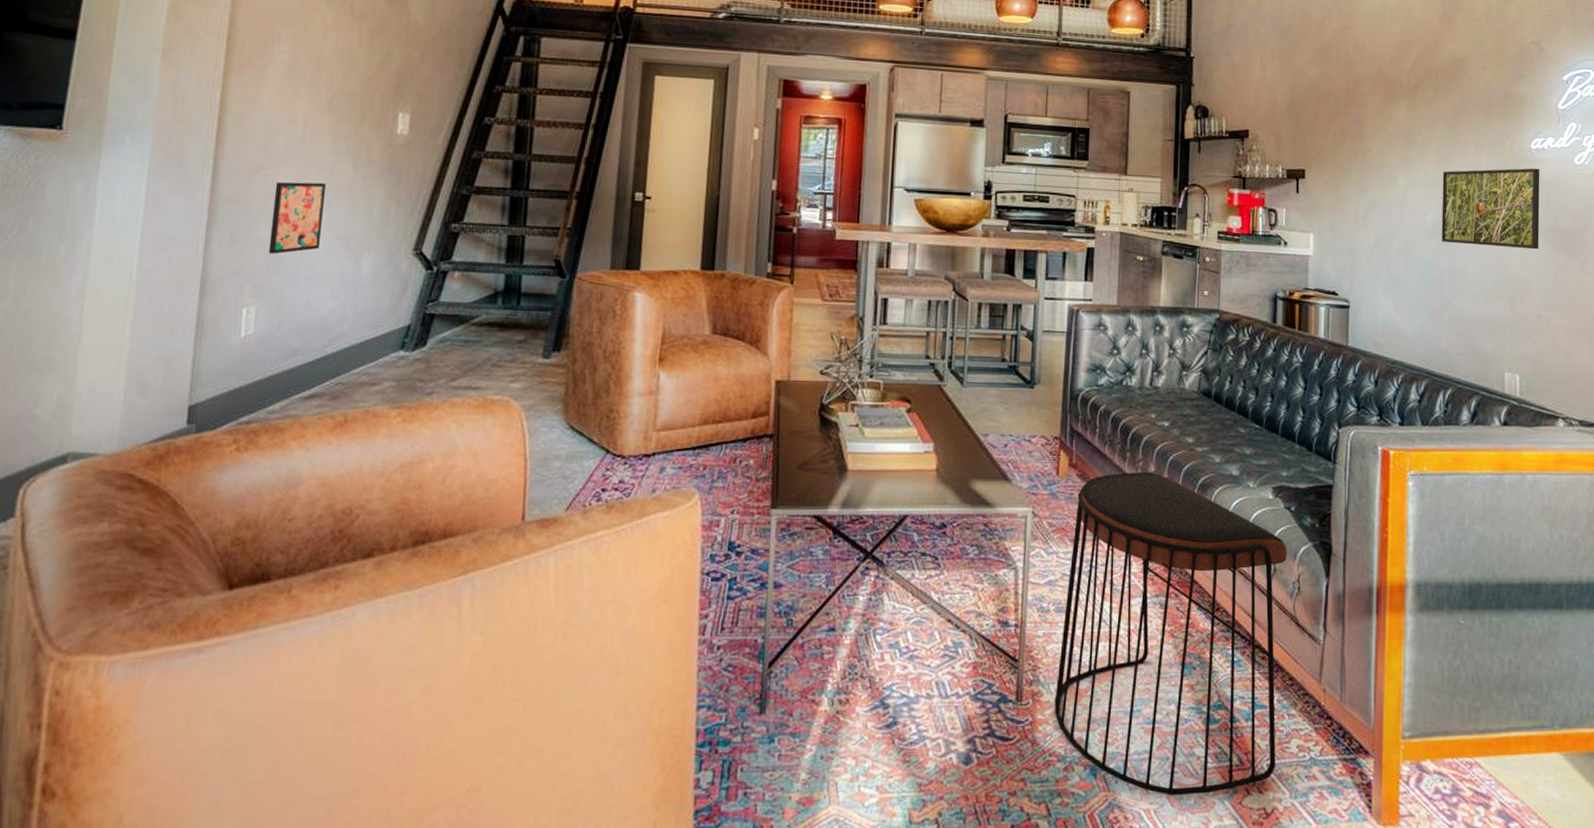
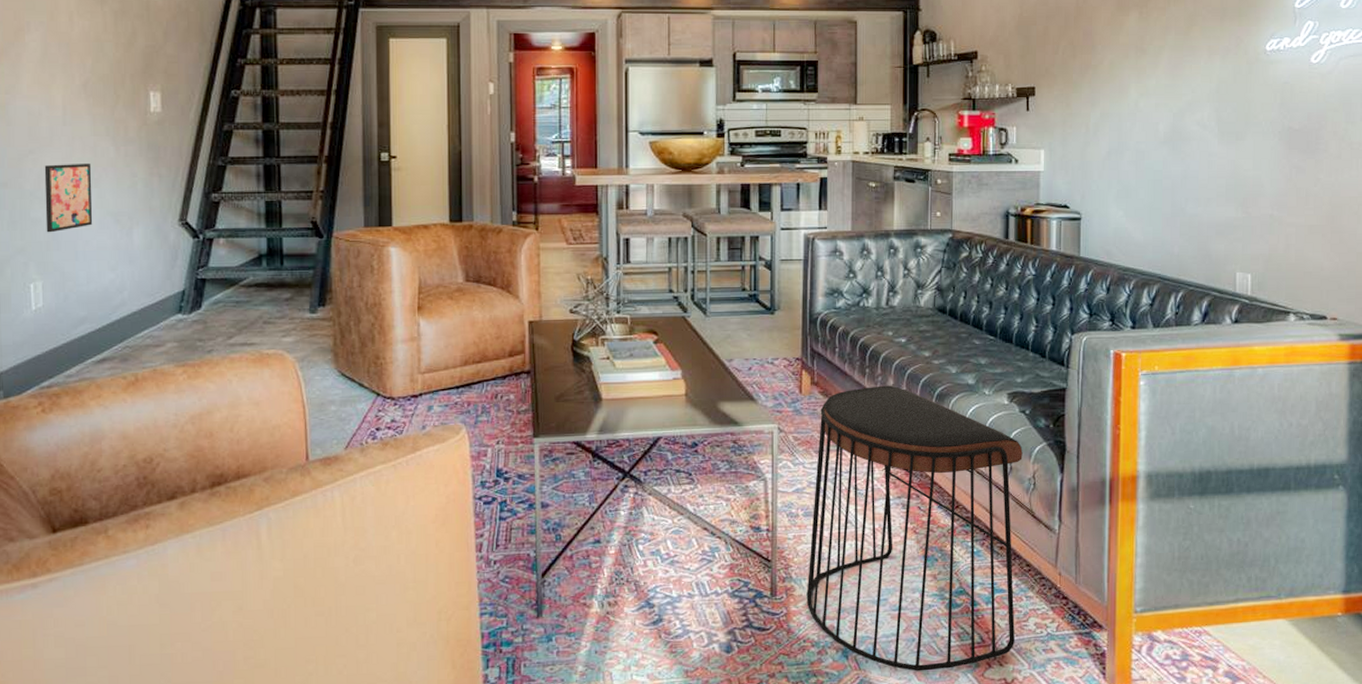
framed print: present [1441,168,1540,250] -> none [1173,70,1275,151]

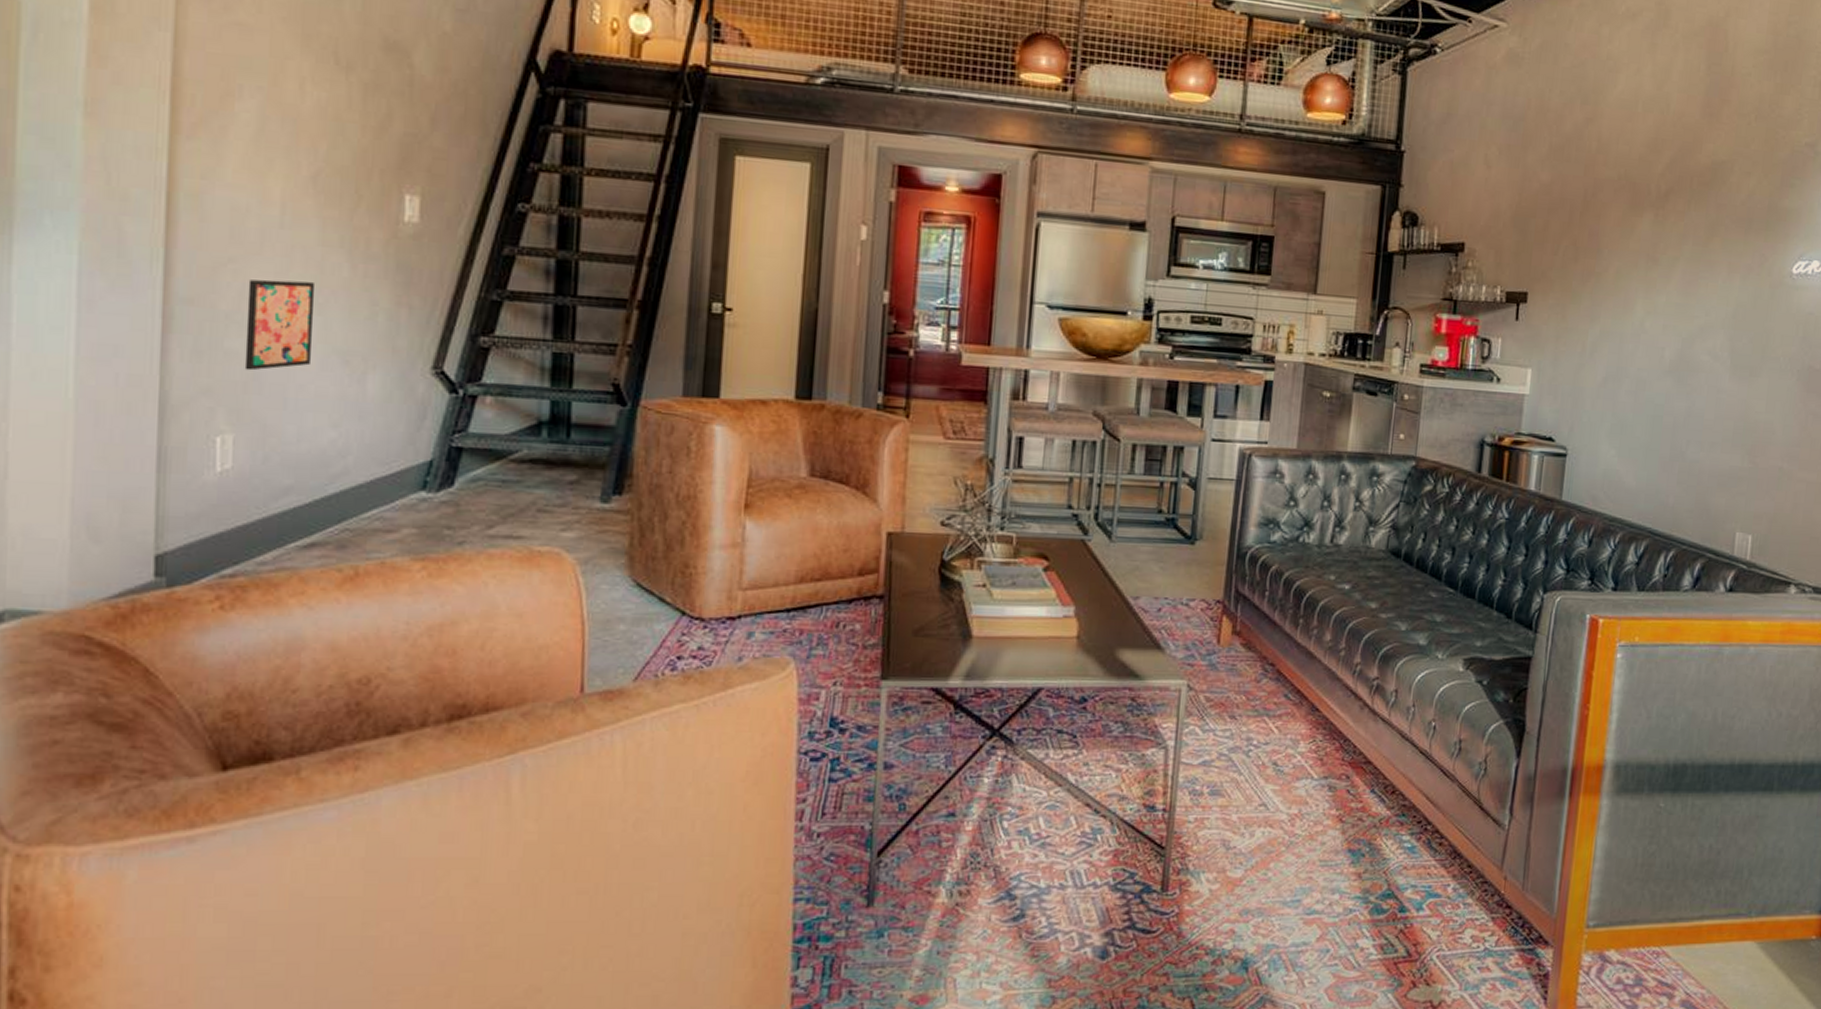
stool: present [806,385,1023,672] -> none [1203,640,1475,989]

